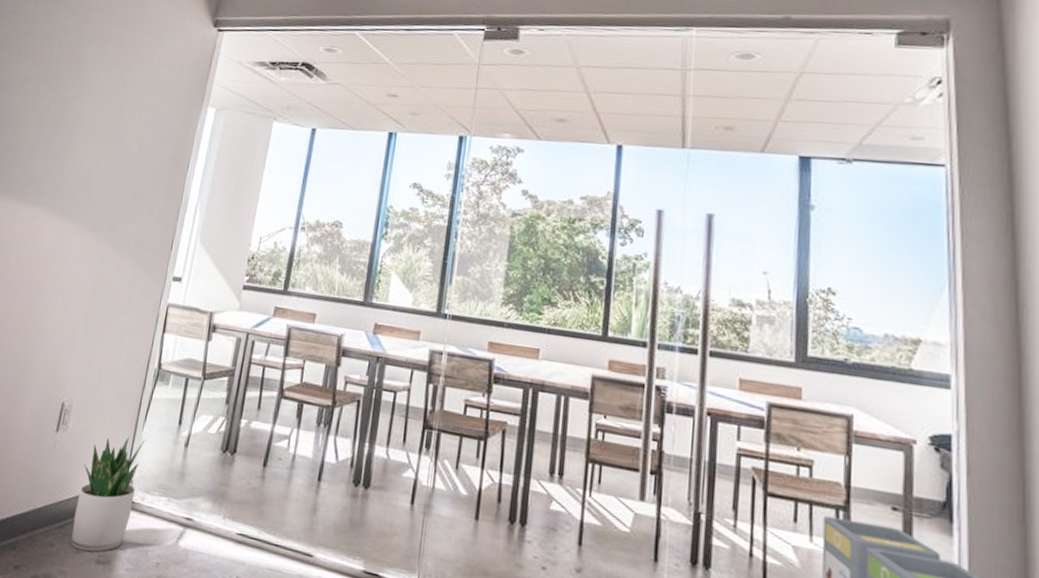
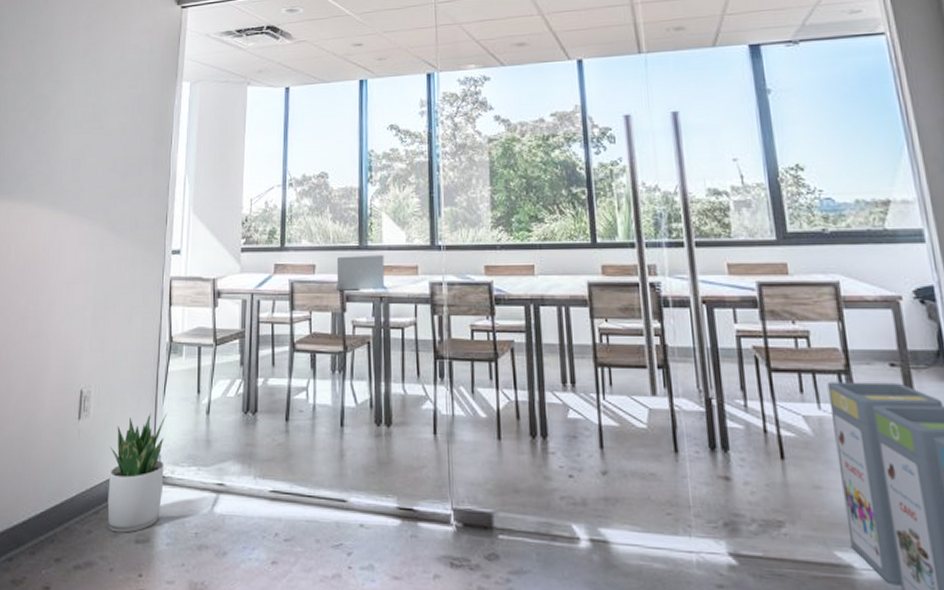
laptop: none [334,310,387,349] -> present [336,255,385,291]

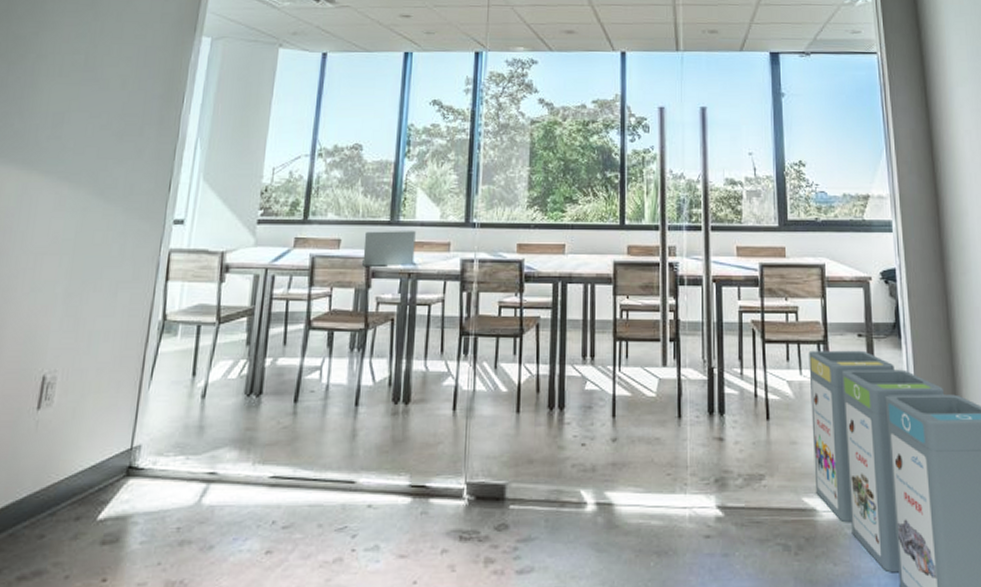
planter: present [107,412,167,533] -> none [66,398,154,535]

